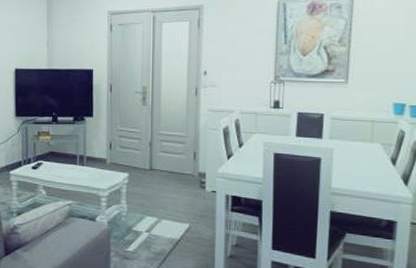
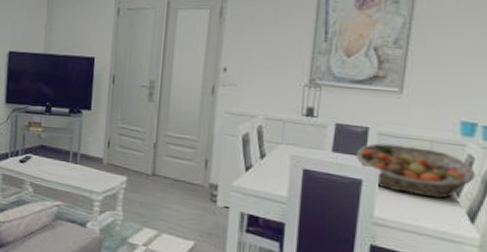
fruit basket: none [314,126,407,168] -> present [355,143,476,199]

